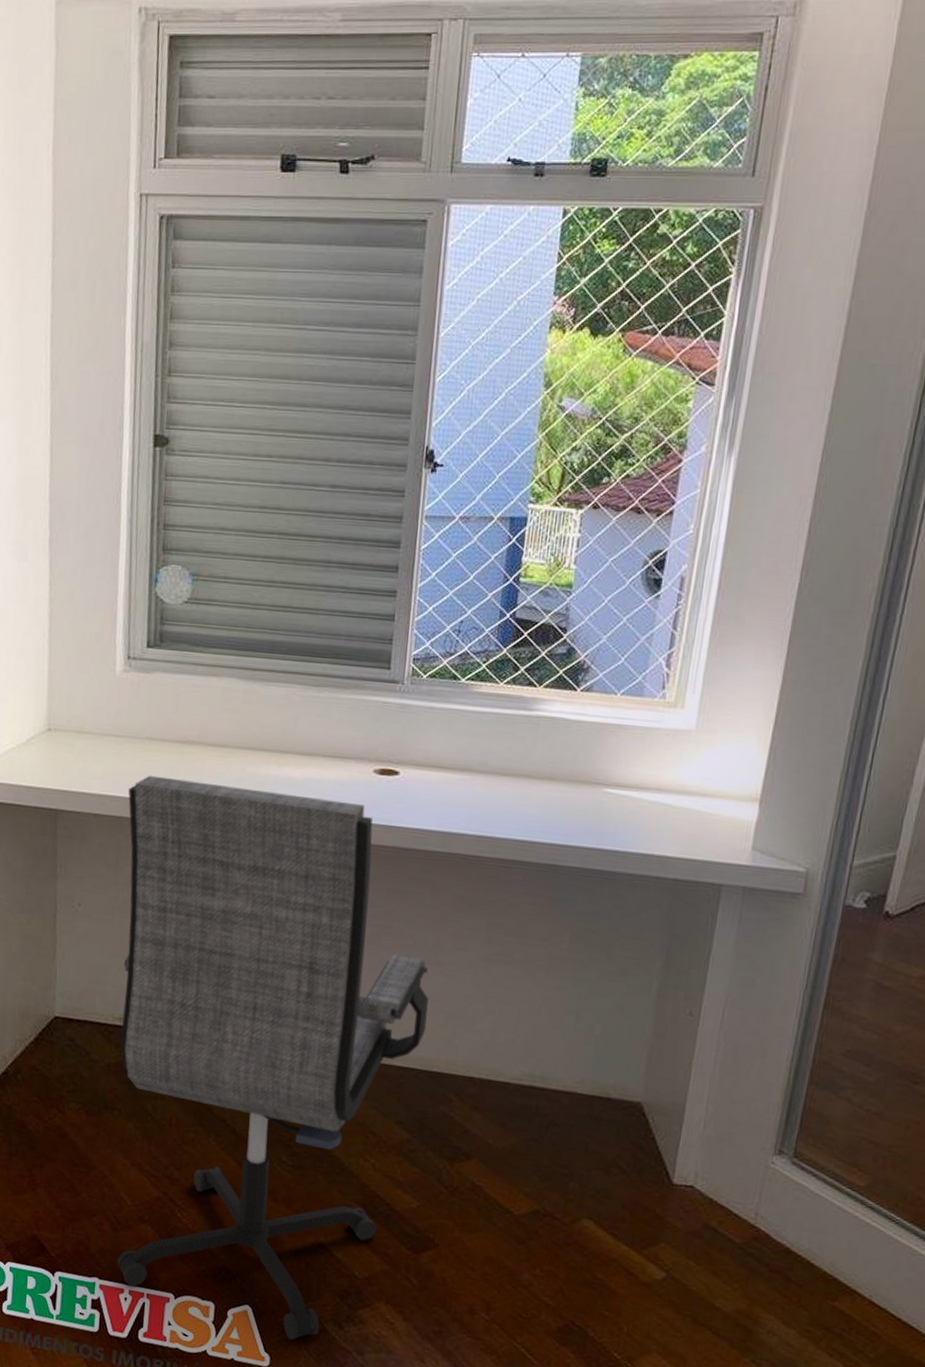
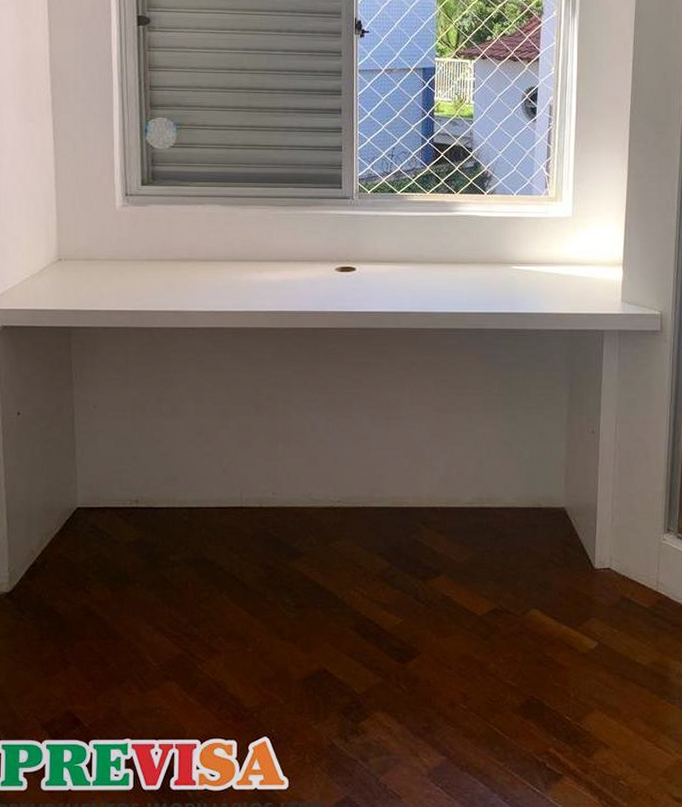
office chair: present [117,775,429,1340] -> none [132,290,395,760]

